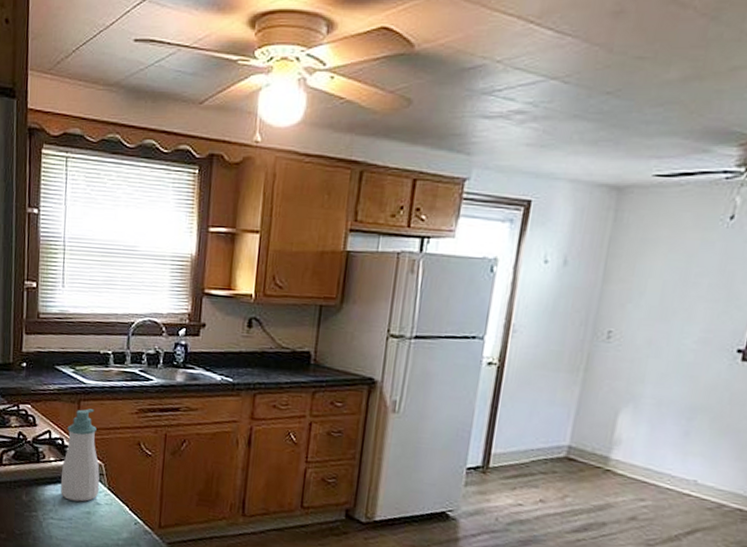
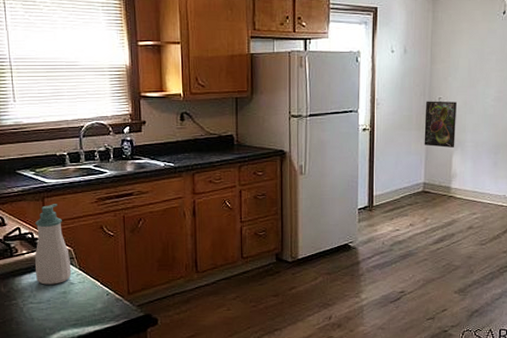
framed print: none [576,333,636,403] -> present [424,101,457,148]

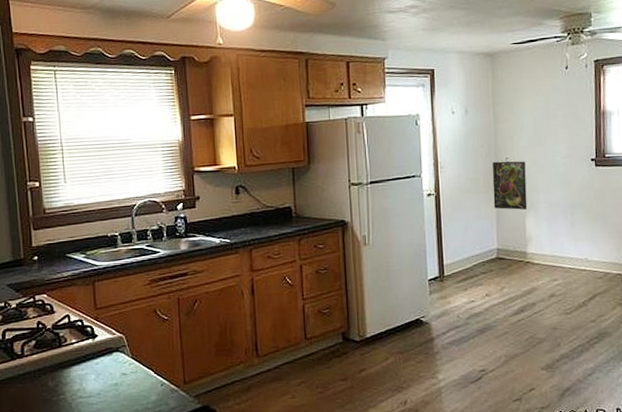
soap bottle: present [34,204,72,285] -> none [84,288,124,377]

